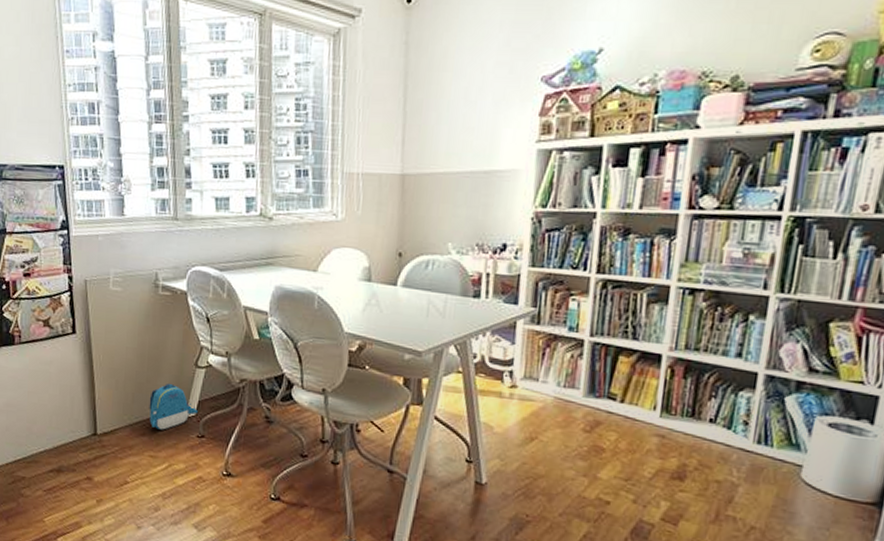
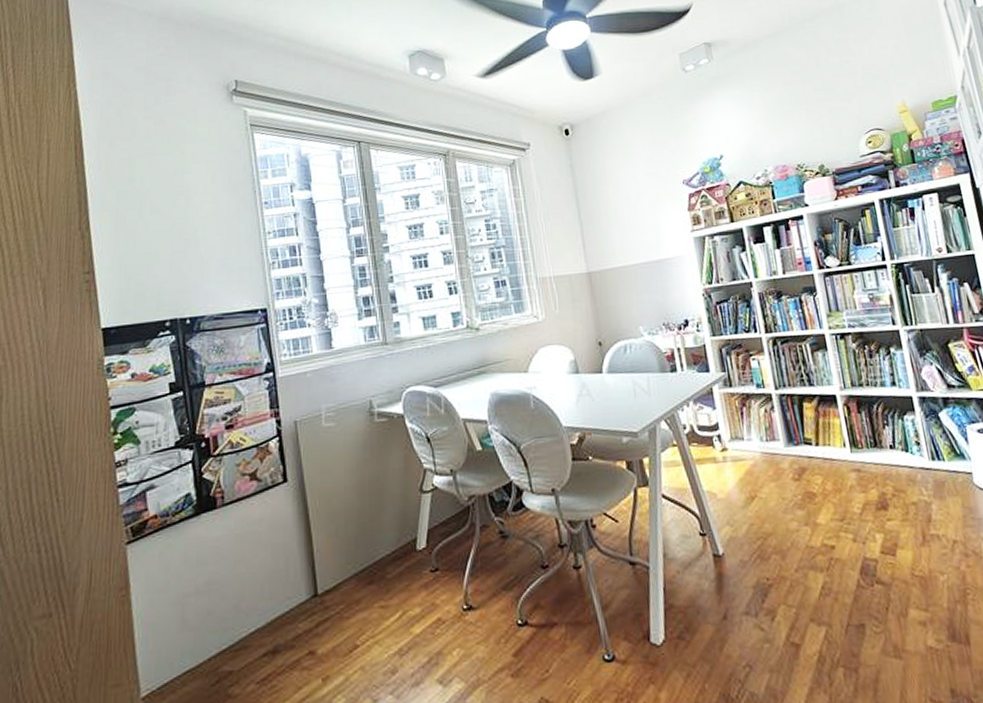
backpack: present [149,383,198,430] -> none [374,516,428,573]

